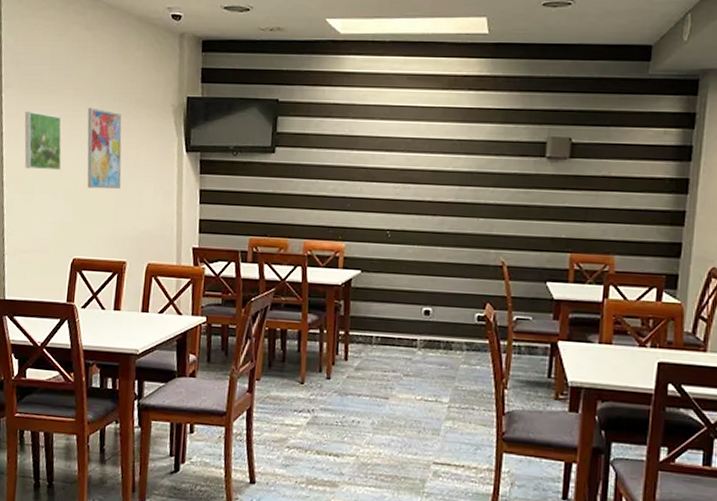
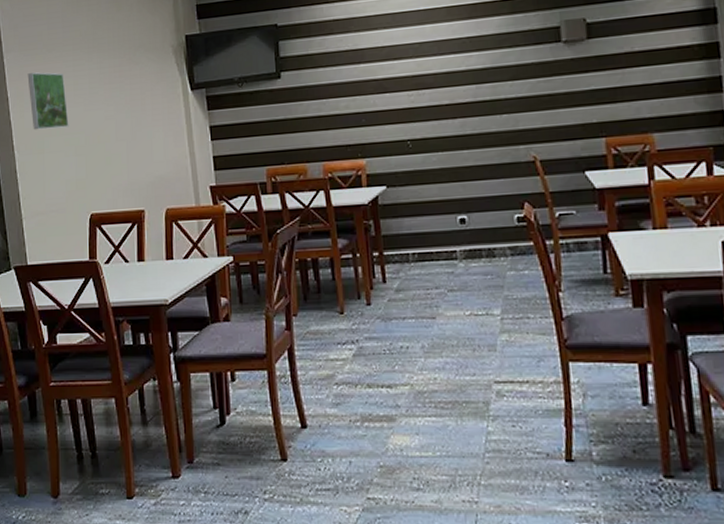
wall art: present [87,107,122,189] -> none [89,59,130,141]

